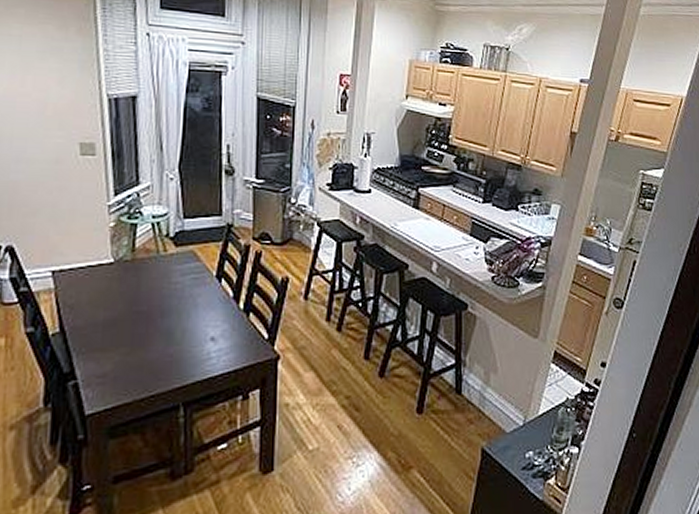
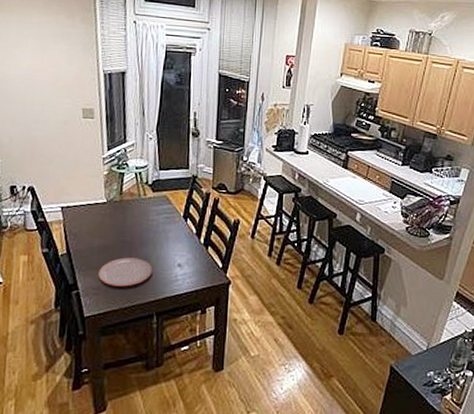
plate: none [104,332,177,372] -> present [98,257,153,287]

